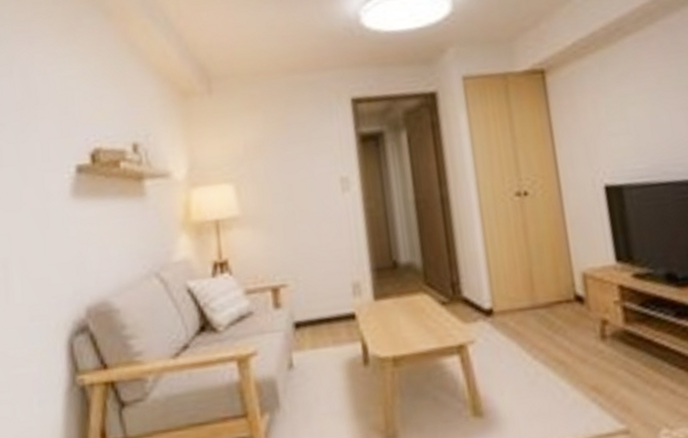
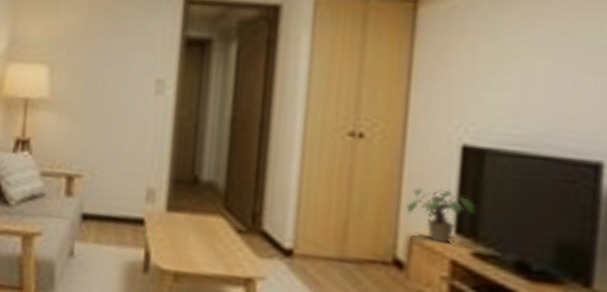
potted plant: none [574,225,629,273] -> present [406,187,478,244]

